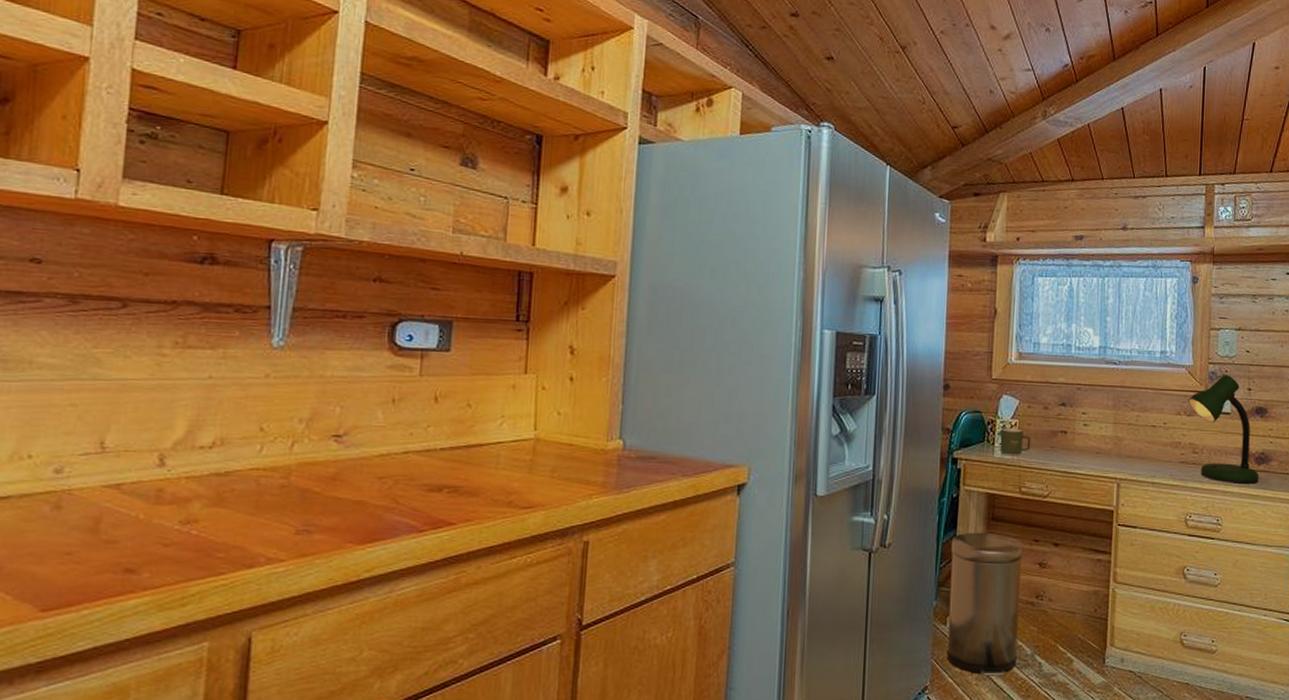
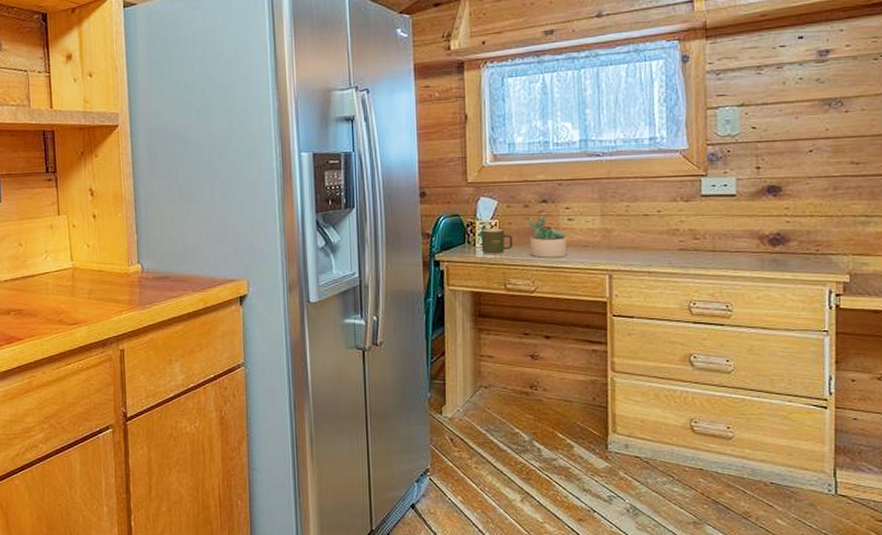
pedal bin: present [946,532,1023,676] -> none [440,328,515,460]
succulent plant: none [1046,418,1083,463] -> present [528,214,568,258]
desk lamp: present [1188,375,1259,484] -> none [685,155,775,268]

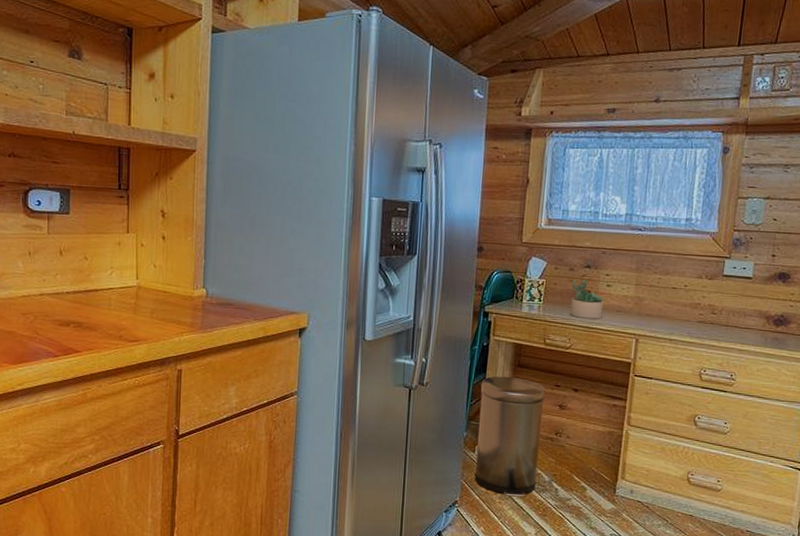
pedal bin: none [440,328,515,460] -> present [474,376,546,497]
mug: present [481,228,513,256] -> none [527,286,557,312]

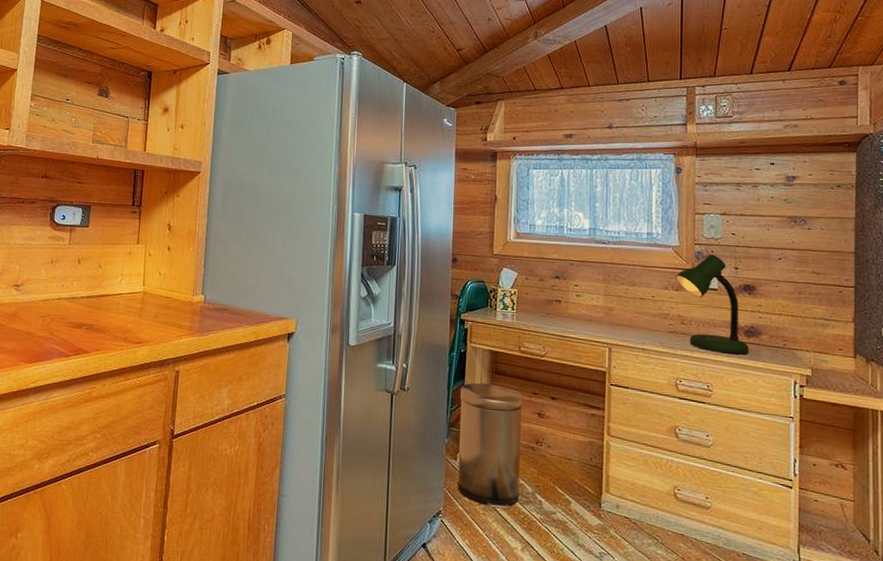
succulent plant: present [570,278,605,319] -> none [542,288,576,328]
desk lamp: none [710,241,777,344] -> present [675,255,749,355]

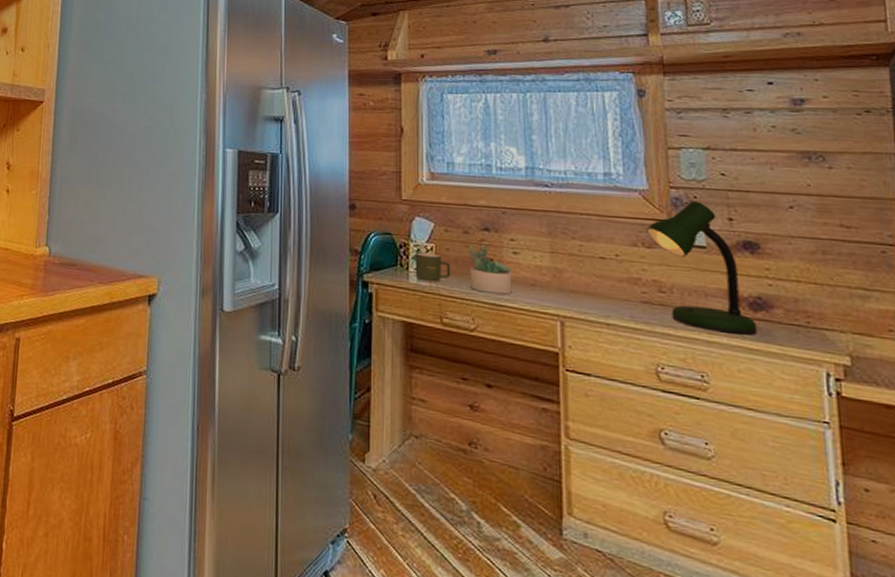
pedal bin: present [457,382,523,509] -> none [365,362,449,531]
mug: none [501,296,529,321] -> present [415,252,451,284]
succulent plant: none [542,288,576,328] -> present [468,243,513,295]

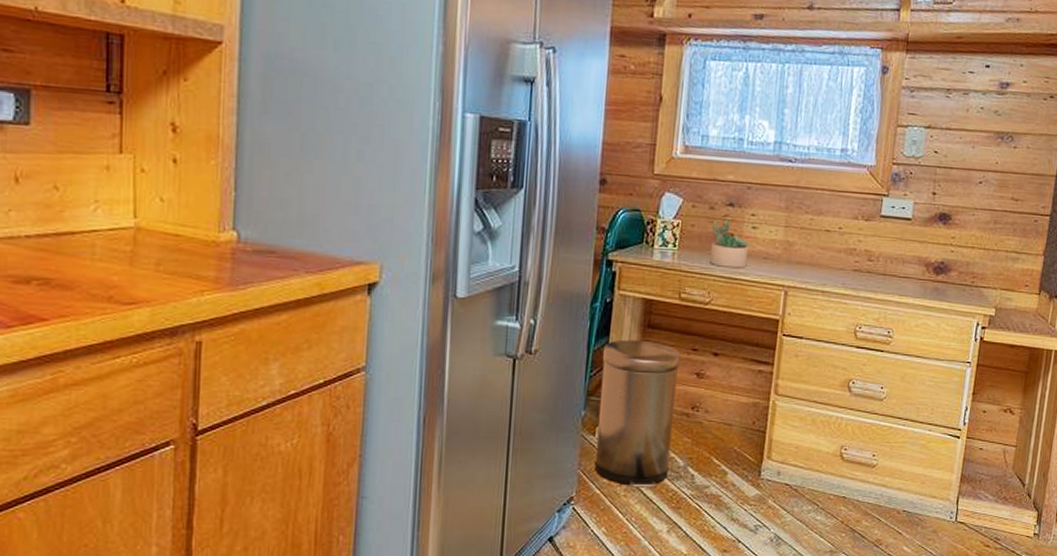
pedal bin: none [365,362,449,531] -> present [594,339,681,488]
mug: present [415,252,451,284] -> none [659,229,694,260]
desk lamp: present [646,201,758,335] -> none [867,177,937,295]

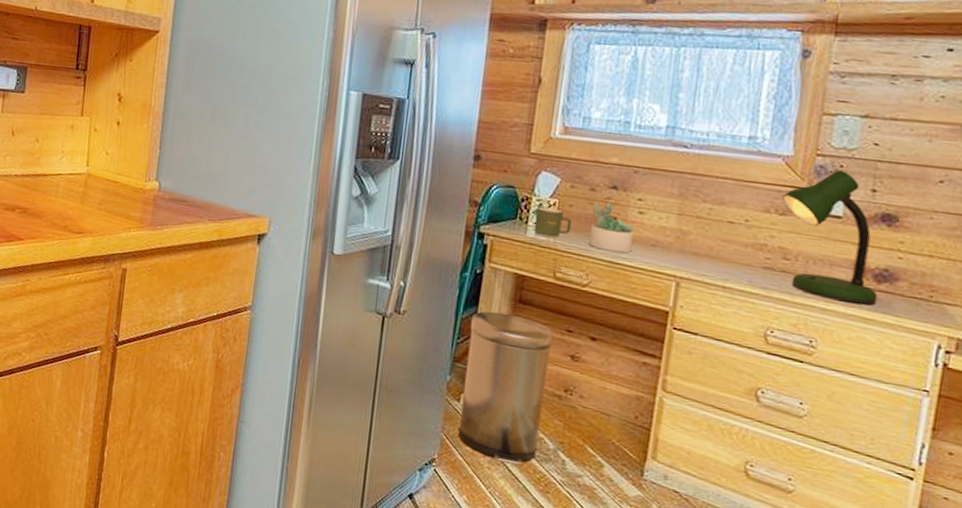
mug: none [659,229,694,260] -> present [534,206,572,239]
desk lamp: none [867,177,937,295] -> present [782,170,878,306]

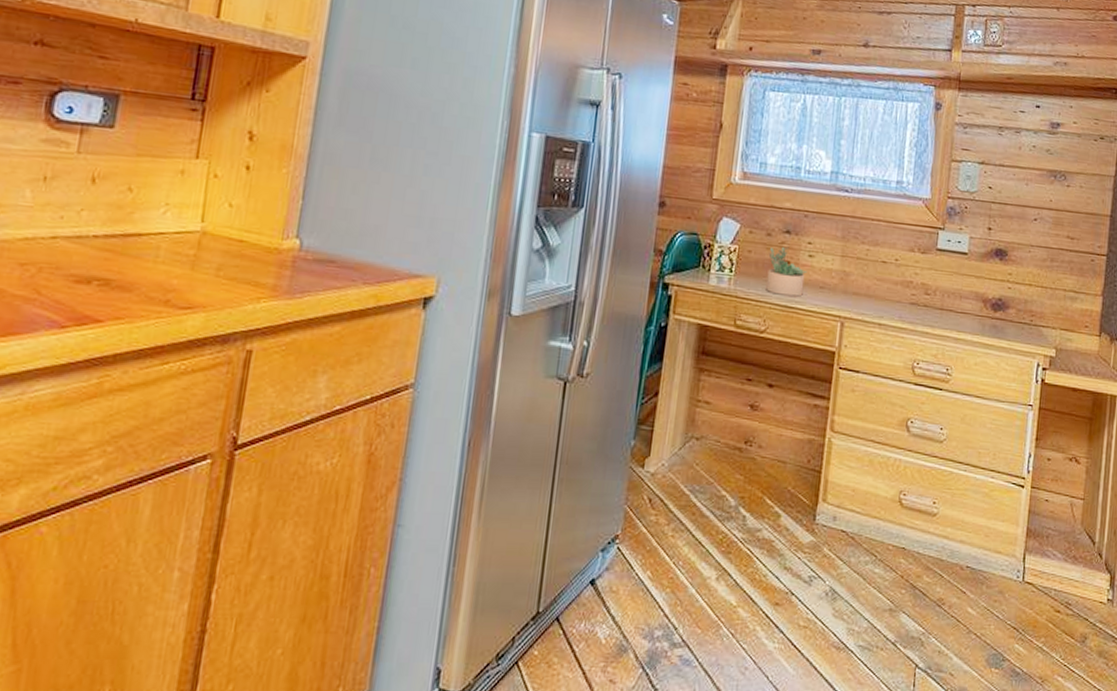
pedal bin: present [457,311,554,466] -> none [641,366,735,528]
mug: present [534,206,572,239] -> none [716,253,751,286]
desk lamp: present [782,170,878,306] -> none [923,211,995,332]

